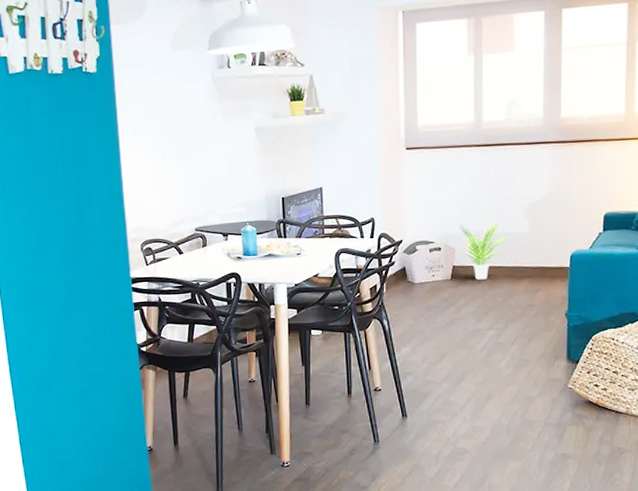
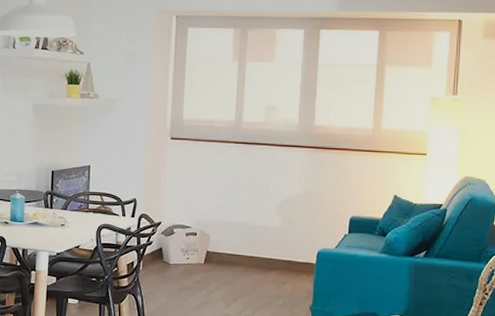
potted plant: present [459,221,509,280] -> none [215,213,261,267]

